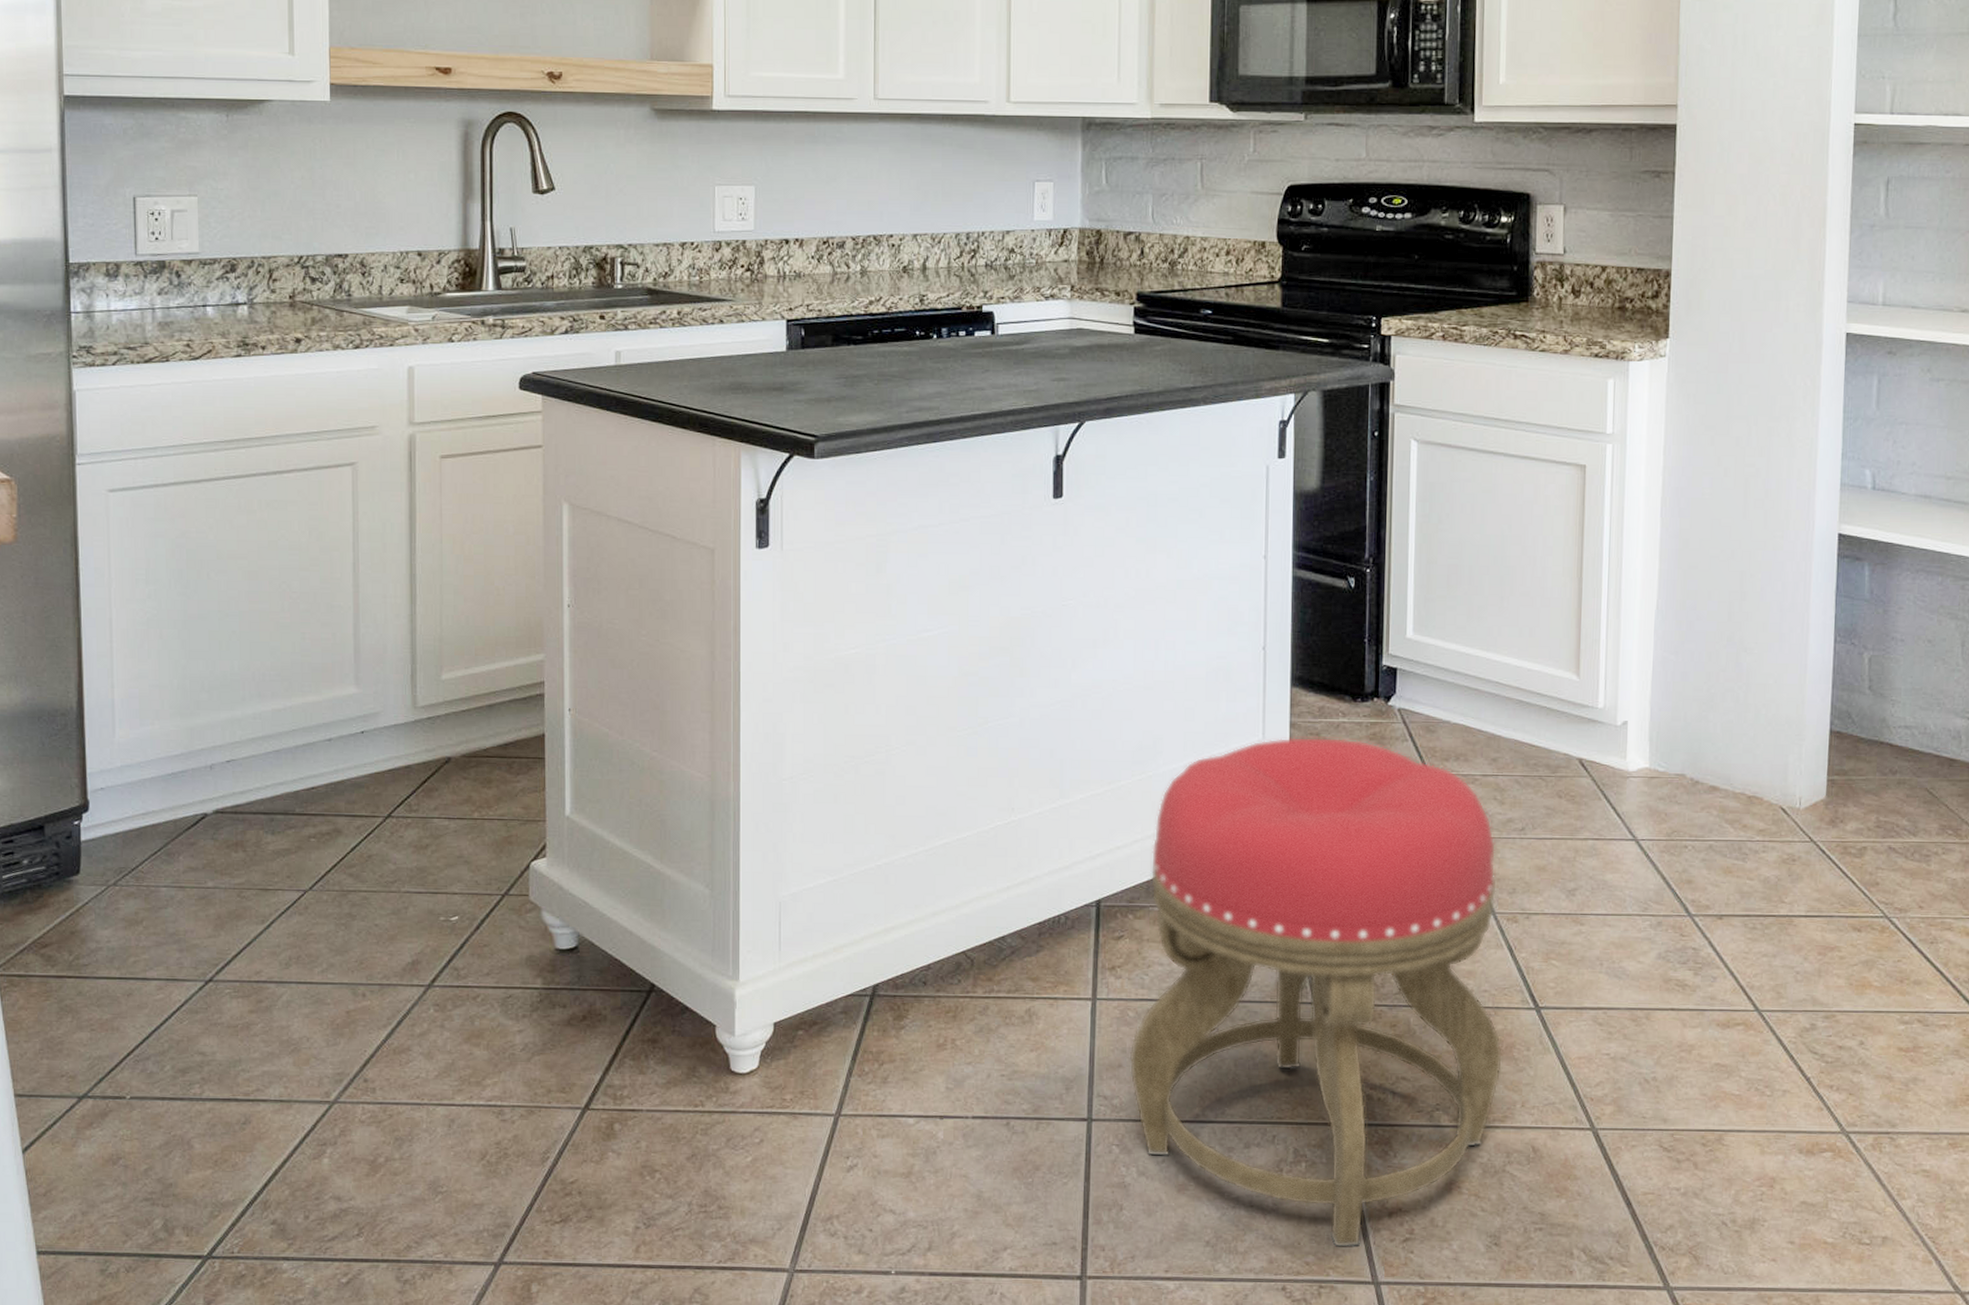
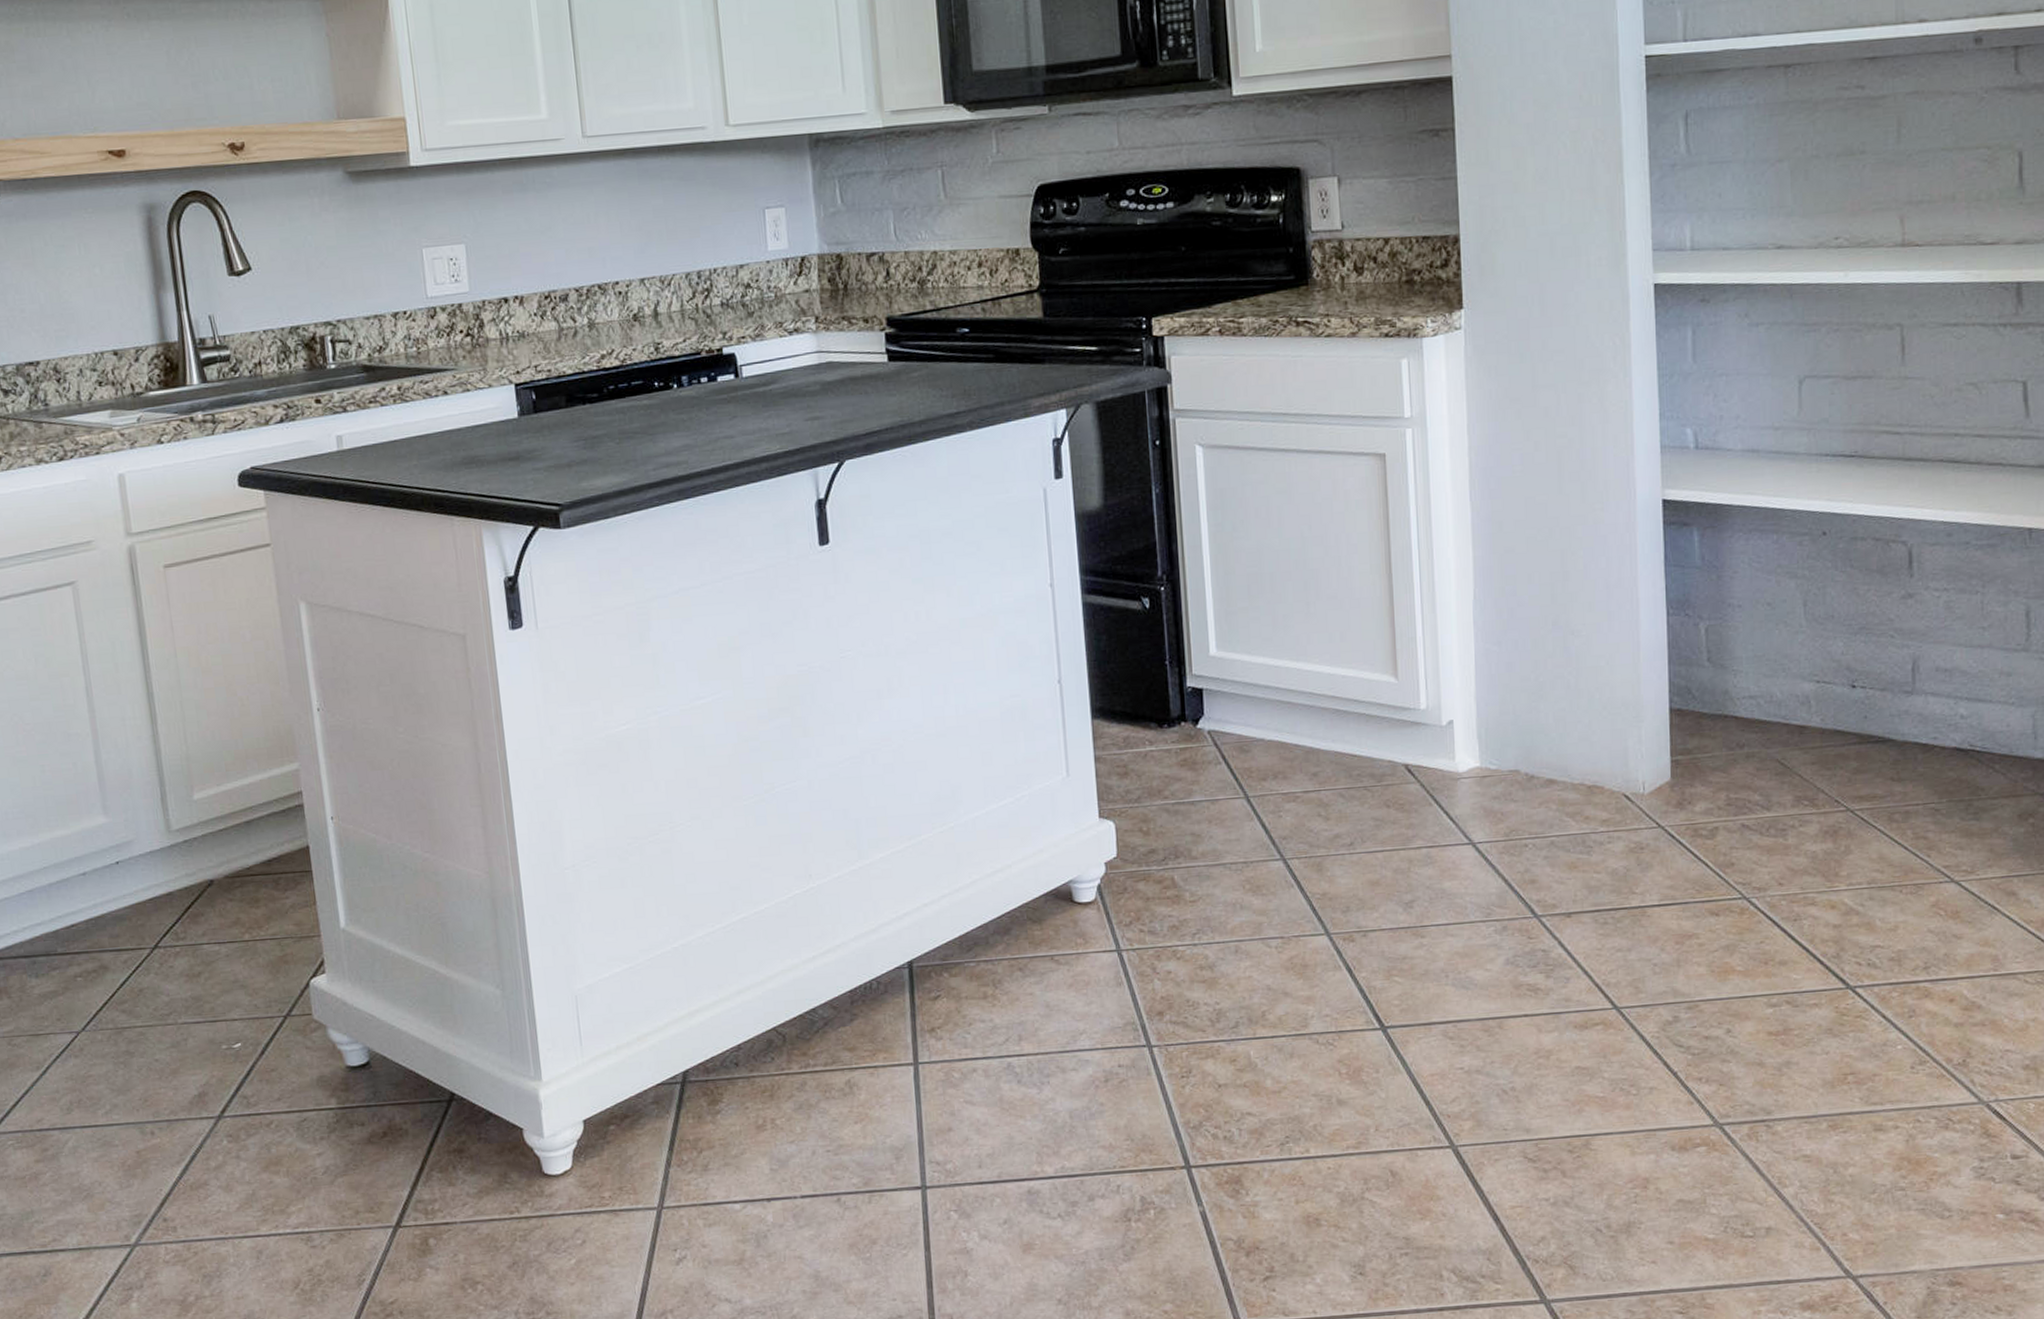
stool: present [1129,736,1503,1248] -> none [958,767,1352,1294]

